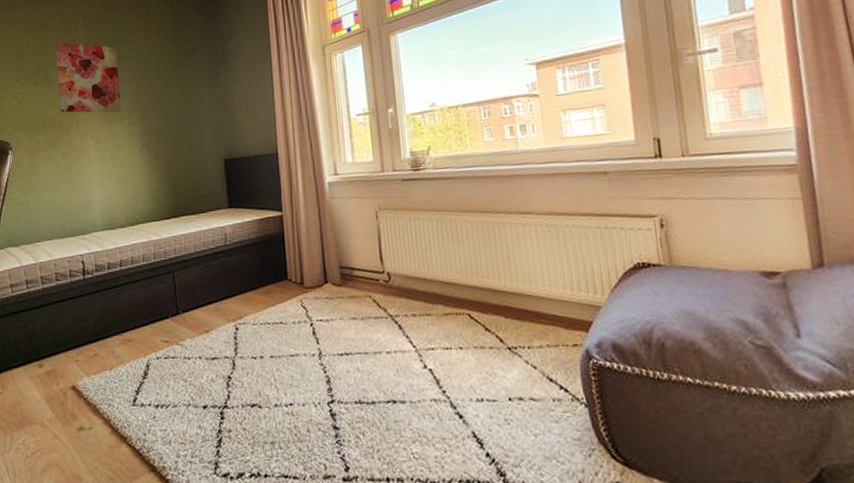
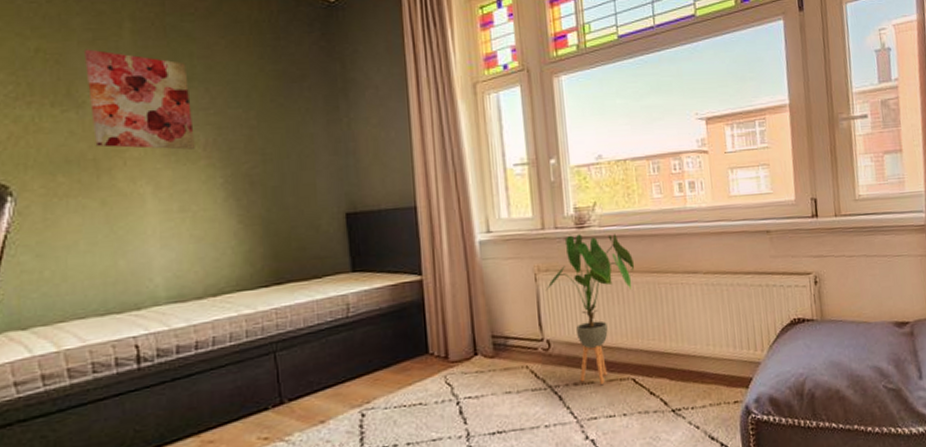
house plant: none [385,176,468,317] -> present [545,234,635,384]

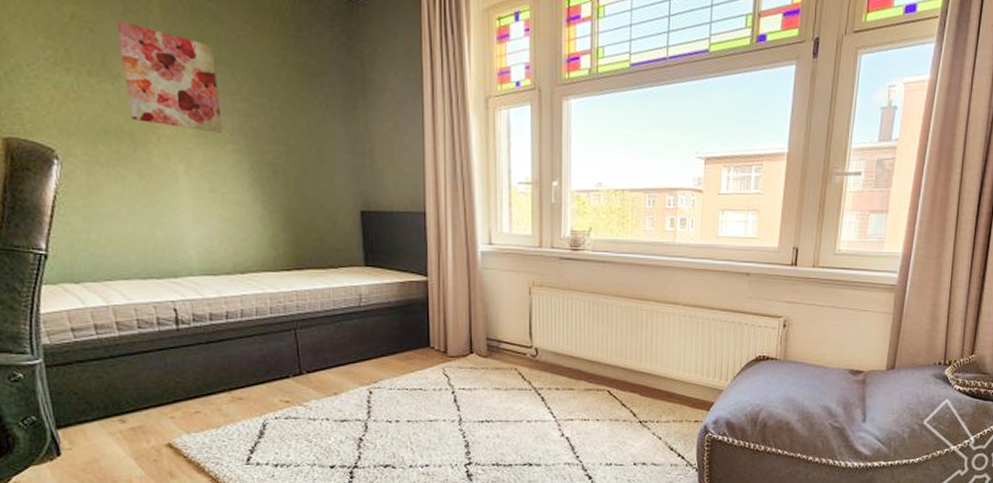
house plant: present [545,234,635,384] -> none [538,256,621,392]

